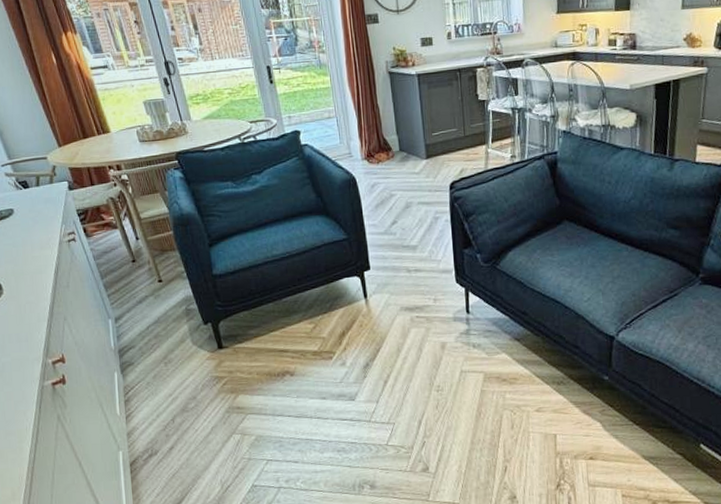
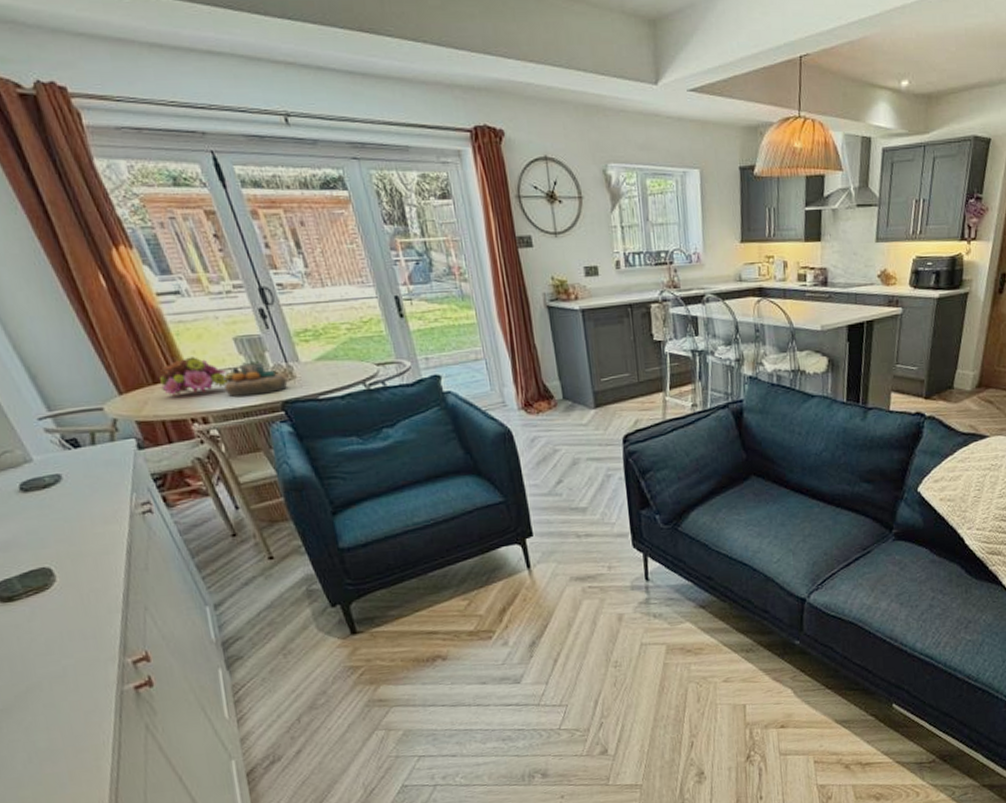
flower bouquet: none [88,117,138,148] -> present [159,357,229,396]
decorative bowl: none [134,119,181,149] -> present [223,360,287,397]

